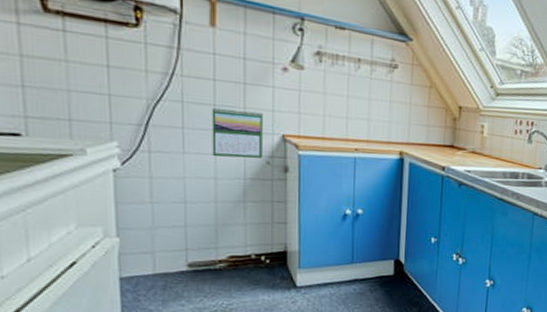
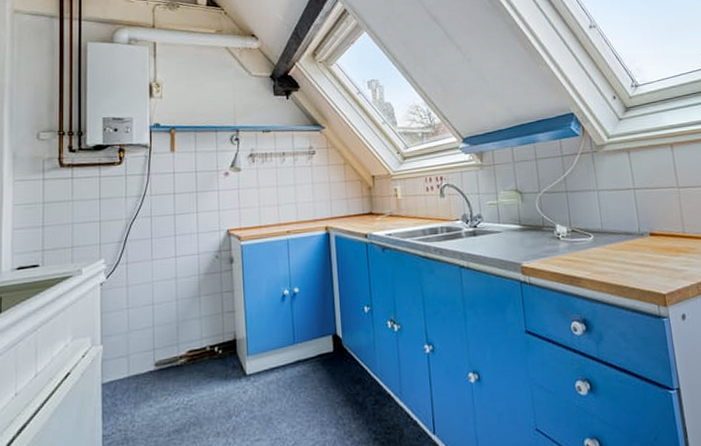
calendar: present [211,107,263,159] -> none [172,213,212,259]

